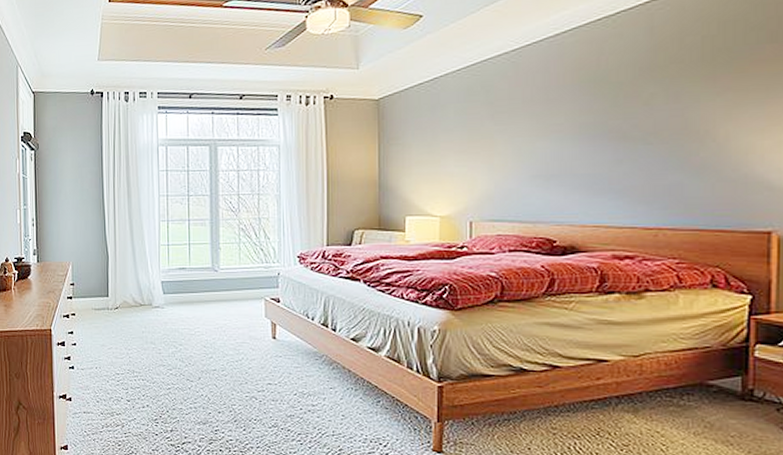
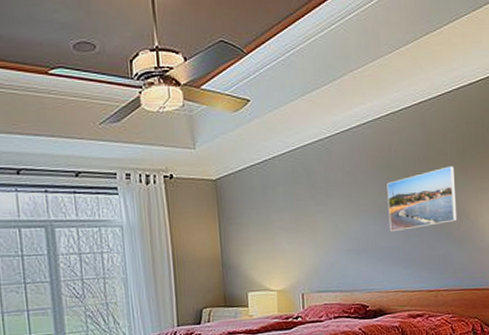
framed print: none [591,76,696,157] -> present [387,166,458,233]

